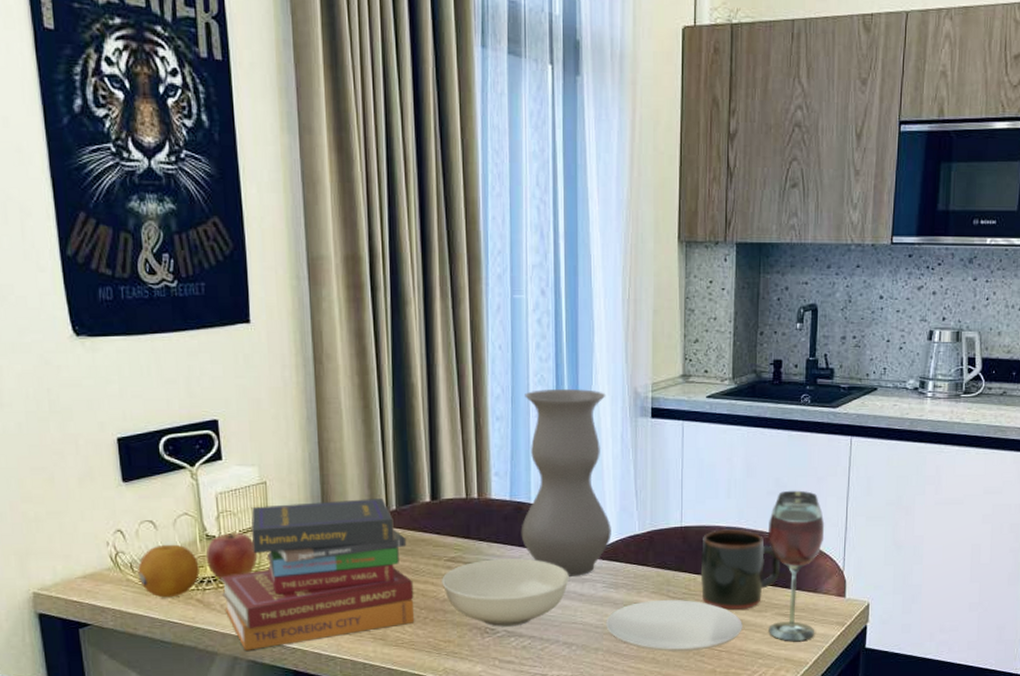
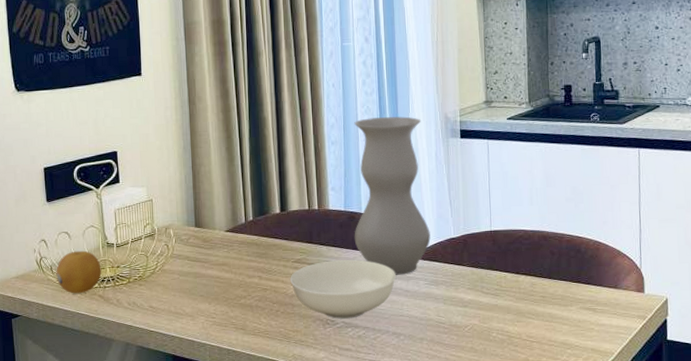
apple: present [205,532,258,579] -> none [106,240,146,279]
books: present [221,498,415,651] -> none [117,211,269,338]
plate: present [606,599,743,652] -> none [429,294,551,342]
mug: present [700,529,781,610] -> none [509,232,582,304]
wineglass: present [767,490,825,641] -> none [568,197,621,333]

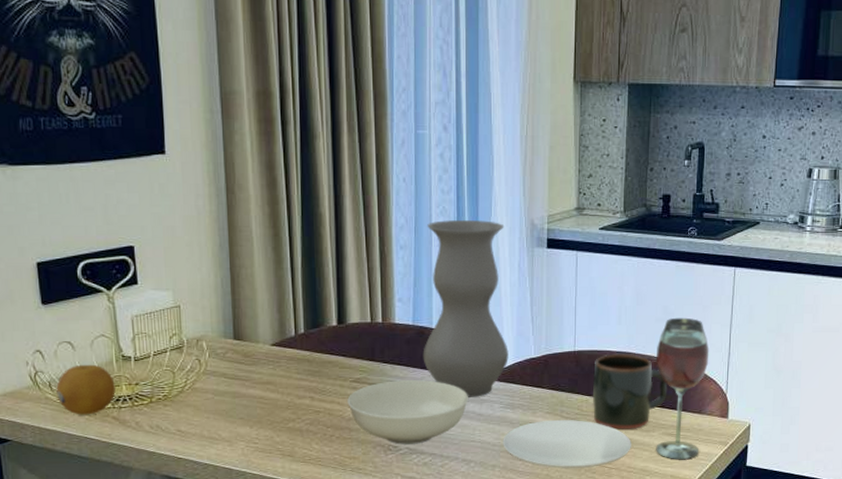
plate: none [429,294,551,342] -> present [503,419,631,469]
mug: none [509,232,582,304] -> present [592,354,668,429]
wineglass: none [568,197,621,333] -> present [655,317,710,459]

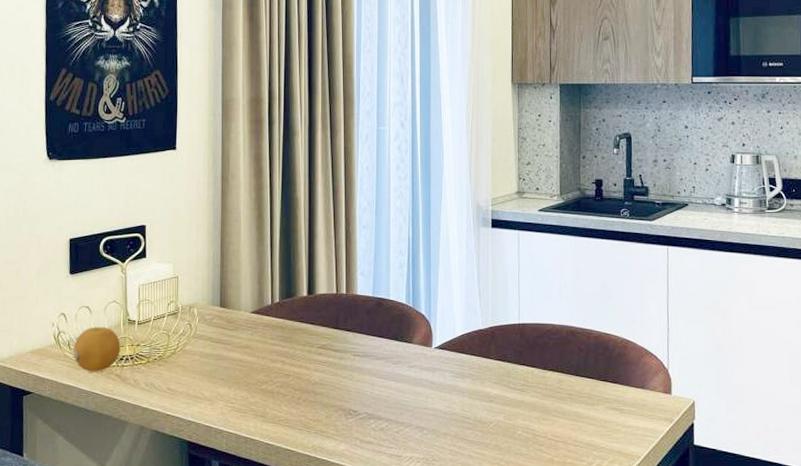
bowl: present [347,380,469,445] -> none [314,348,423,409]
vase: present [423,220,509,397] -> none [381,203,458,366]
plate: present [503,419,631,469] -> none [453,390,577,441]
mug: present [592,354,668,429] -> none [537,327,610,402]
wineglass: present [655,317,710,459] -> none [596,293,649,435]

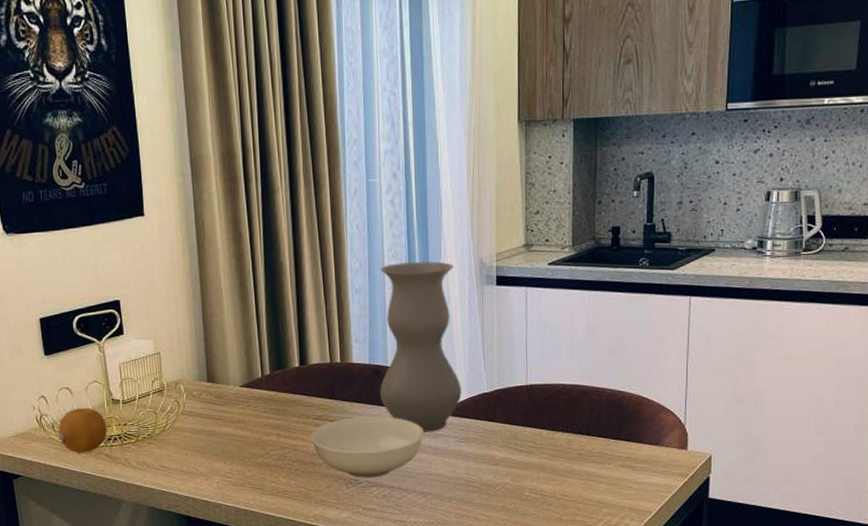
bowl: none [314,348,423,409] -> present [310,416,425,478]
vase: none [381,203,458,366] -> present [379,261,462,432]

